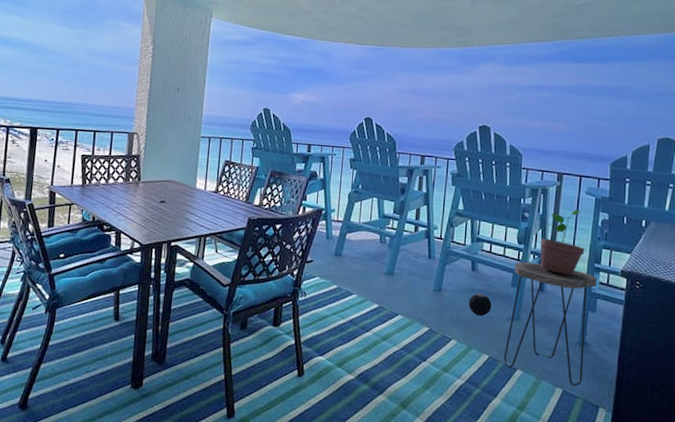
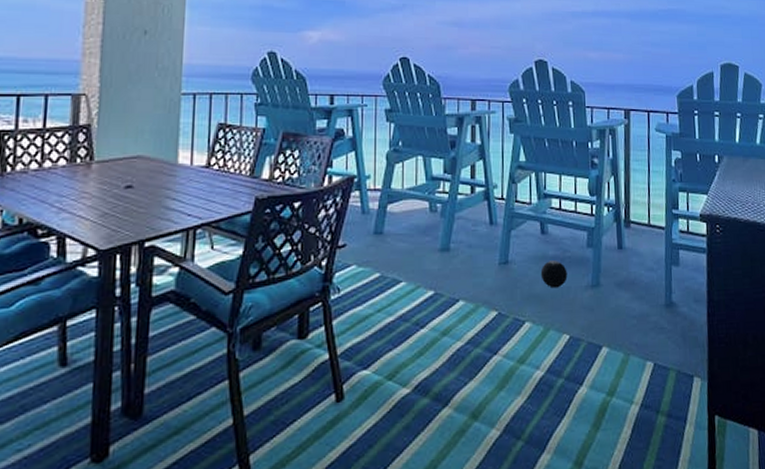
side table: present [503,261,597,387] -> none [586,215,677,357]
potted plant: present [540,209,585,276] -> none [613,149,661,227]

